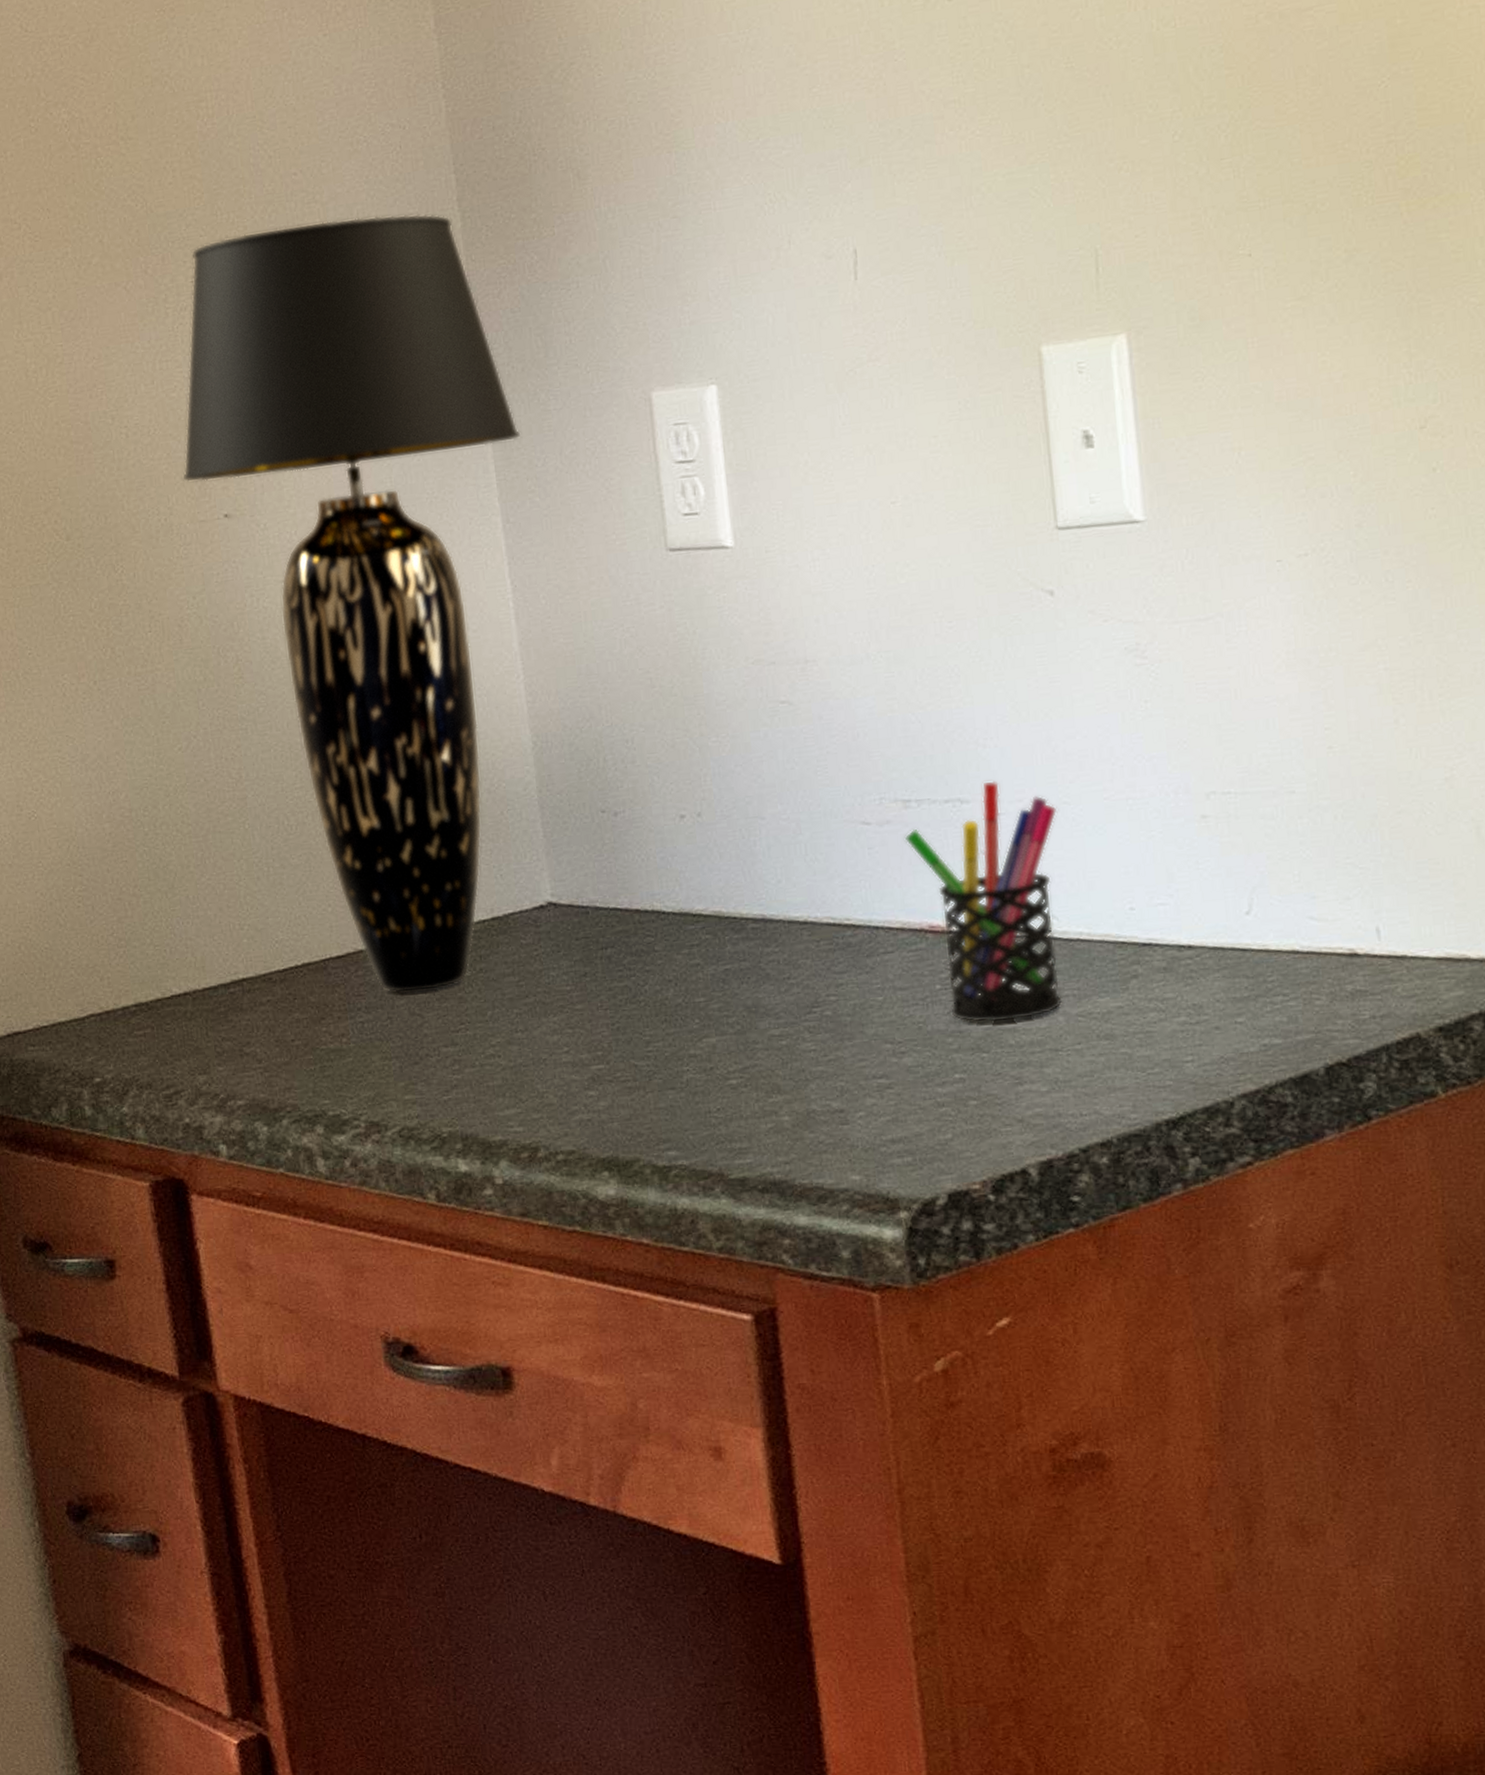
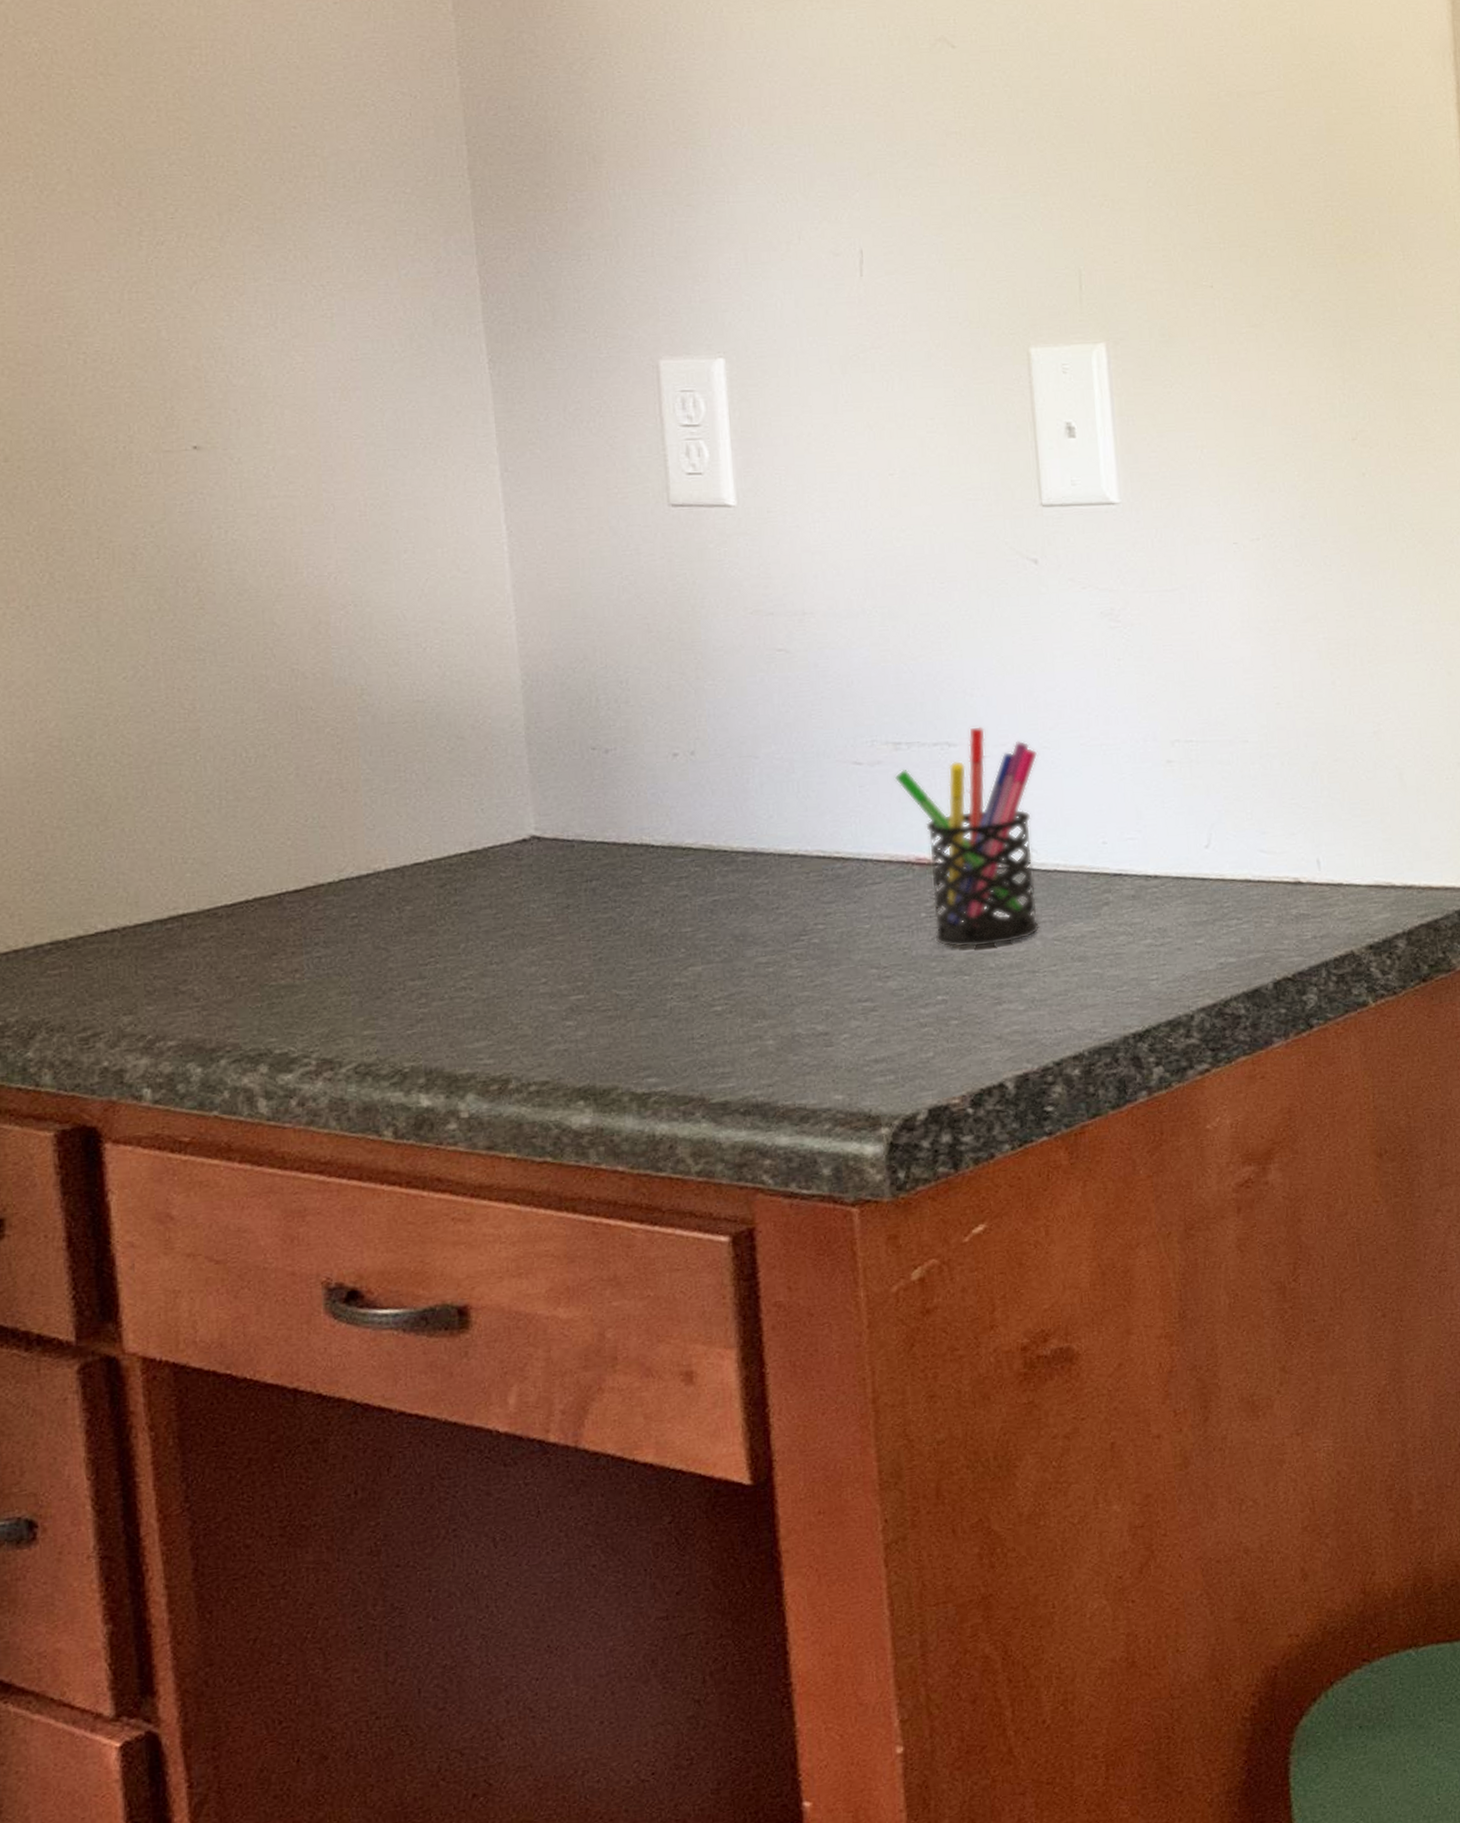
table lamp: present [183,214,520,994] -> none [148,174,523,927]

